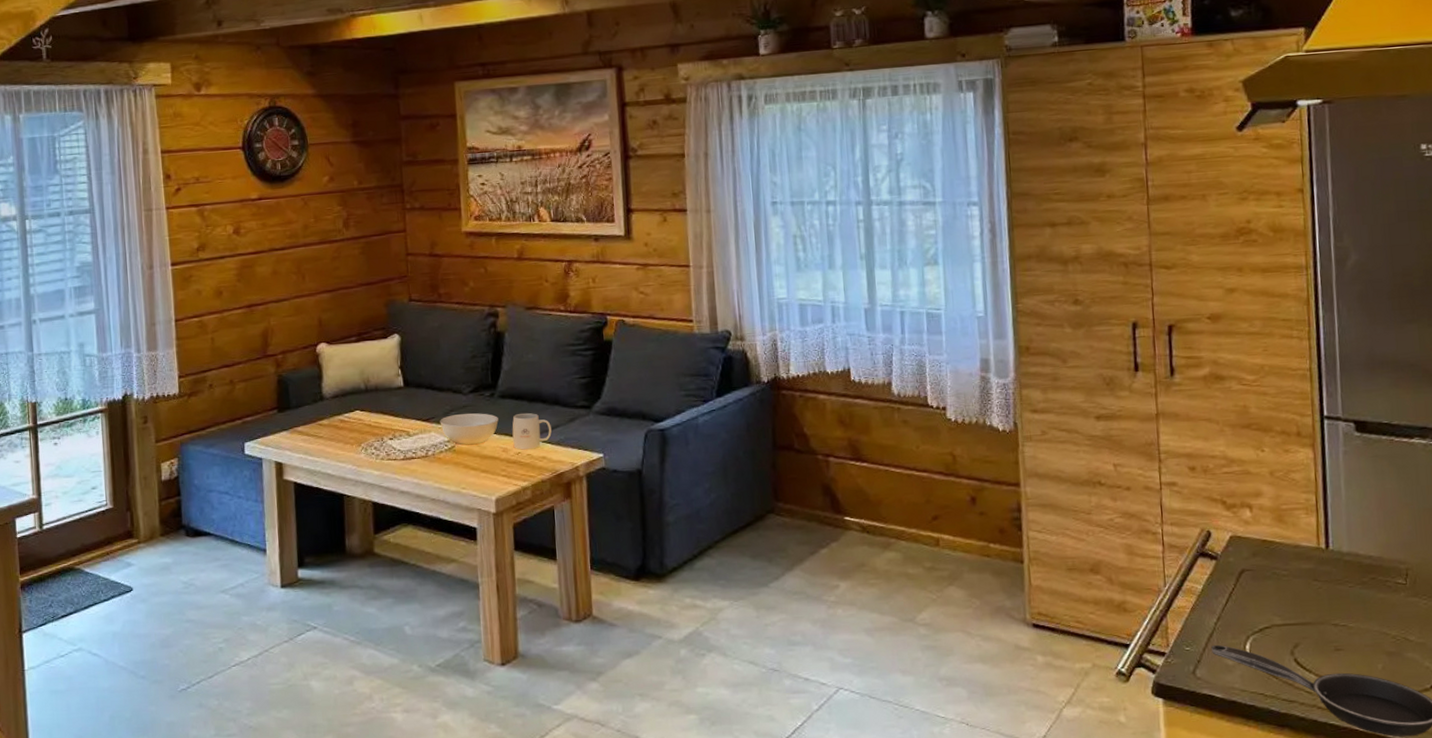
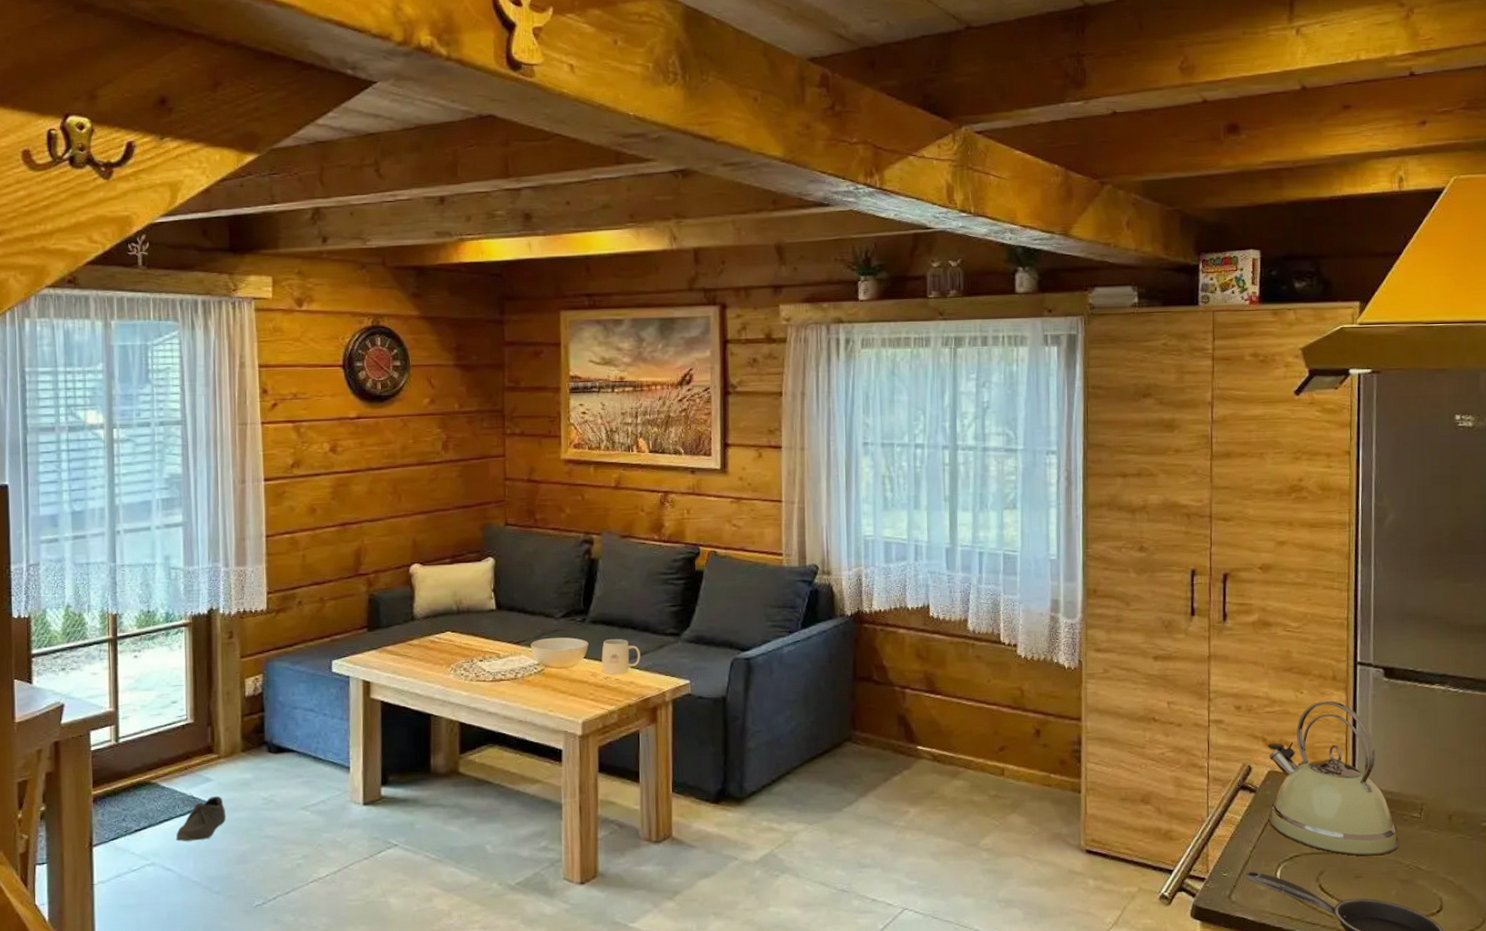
shoe: none [100,577,148,627] -> present [175,792,226,842]
kettle: none [1227,458,1383,627] -> present [1267,701,1399,856]

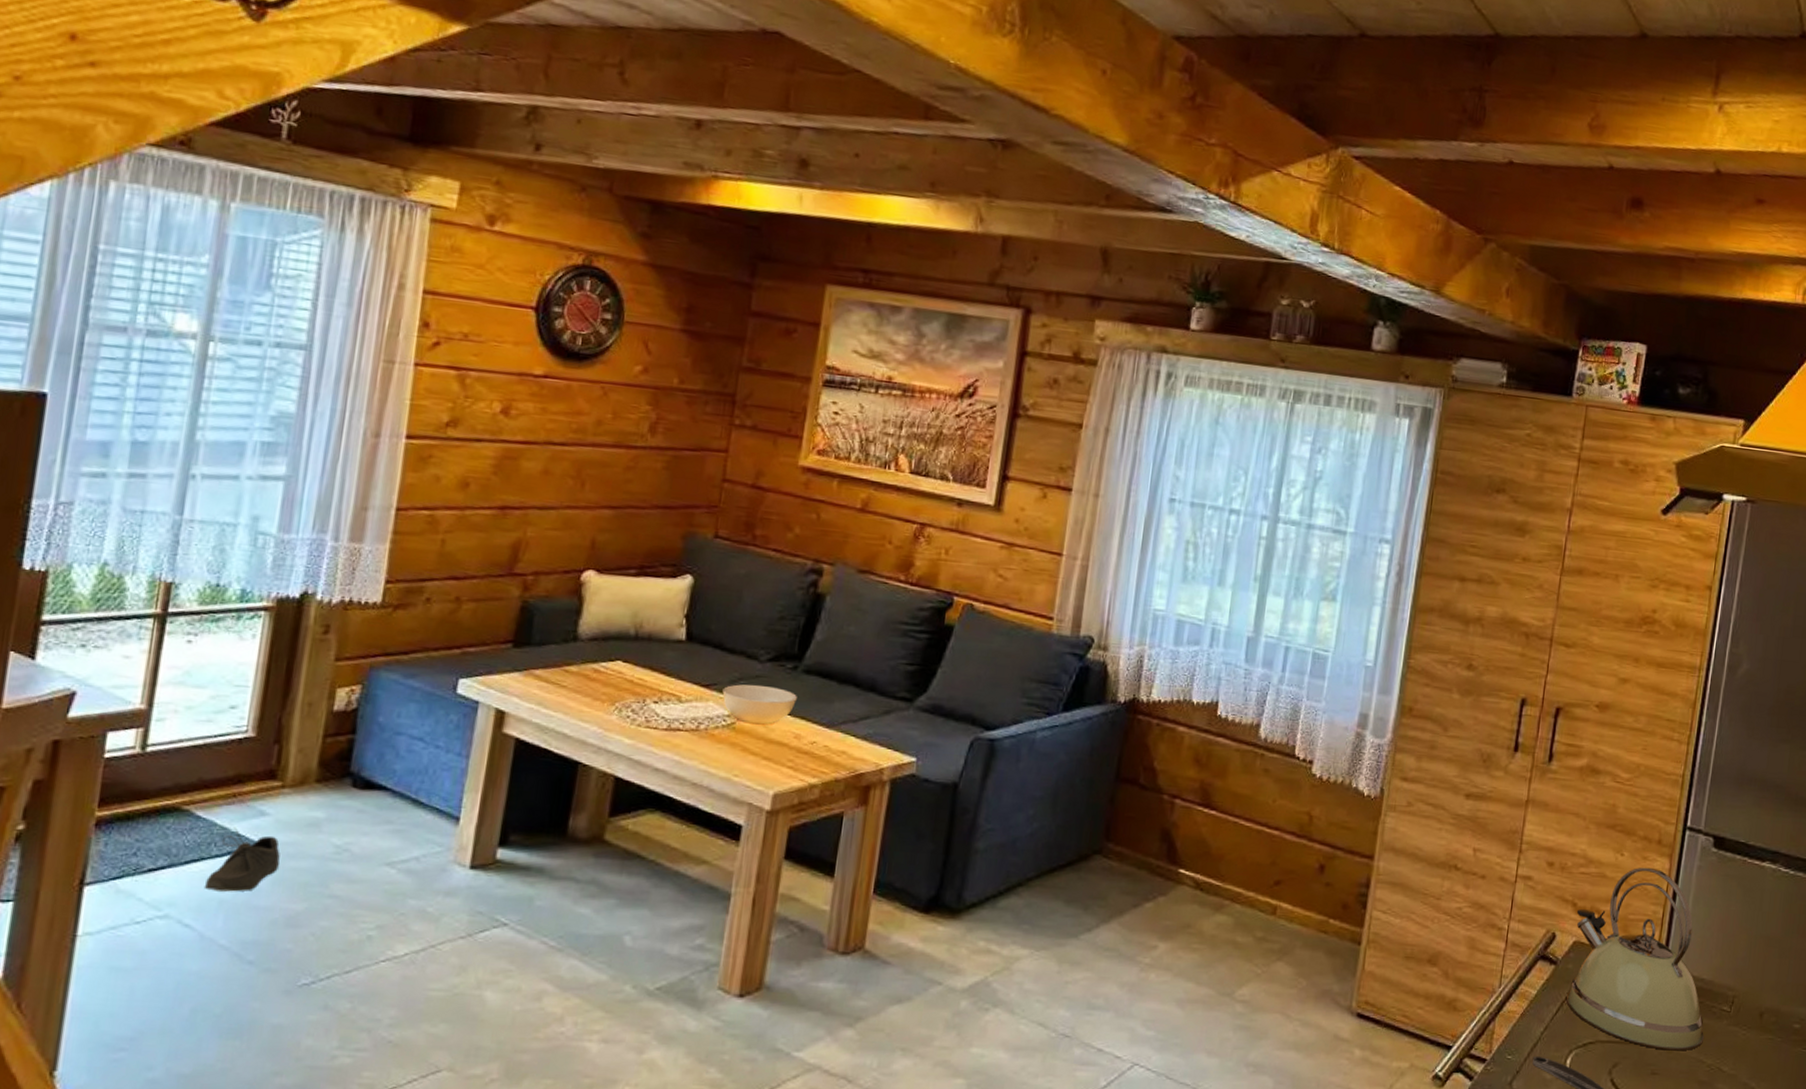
mug: present [601,638,640,676] -> none [808,695,860,742]

